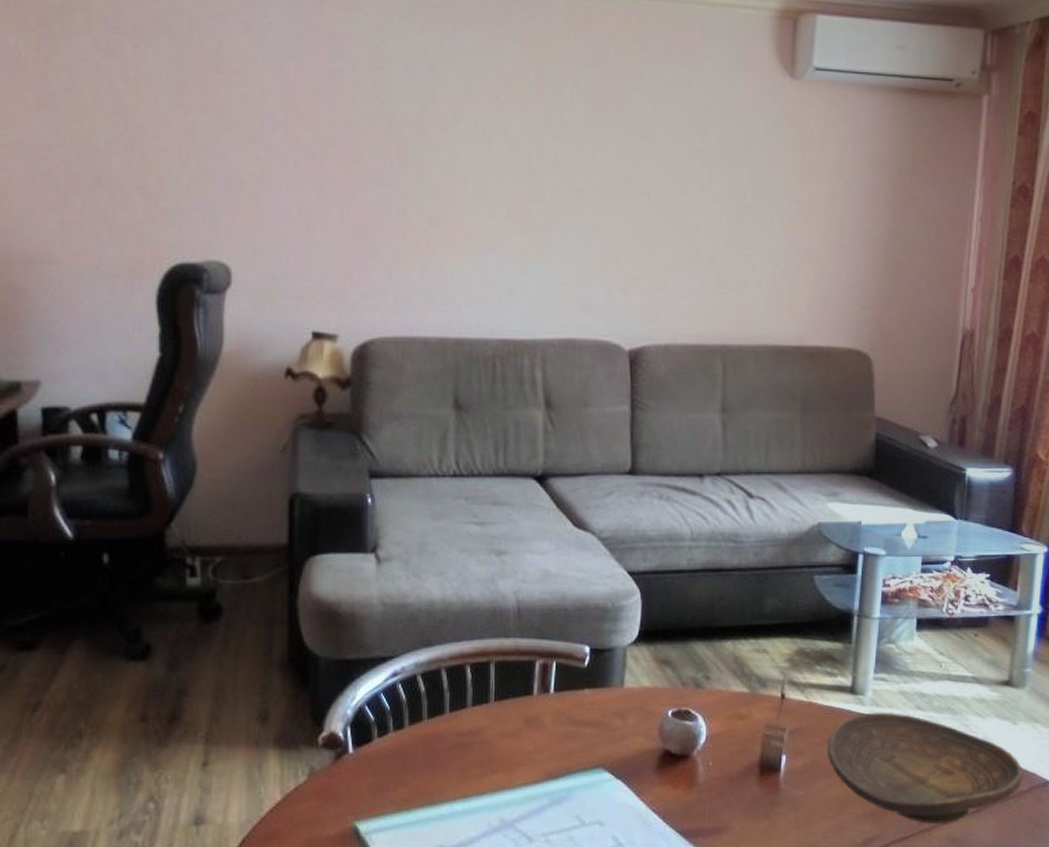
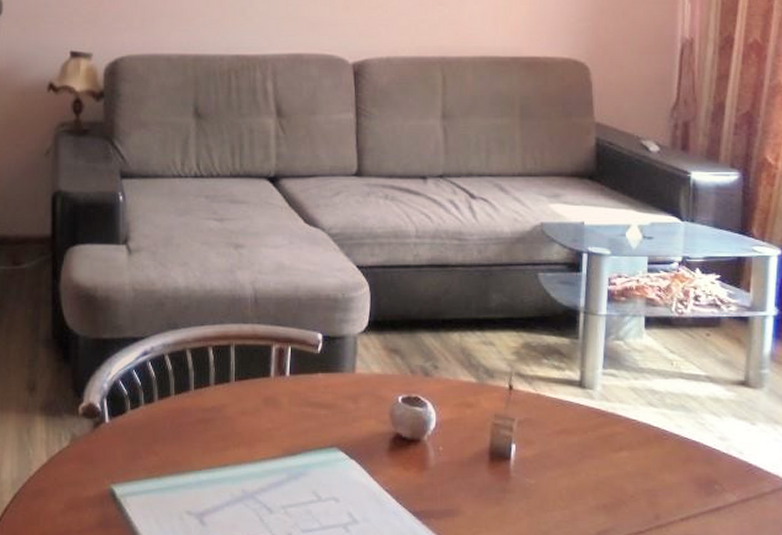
decorative bowl: present [828,712,1023,825] -> none [558,406,765,521]

